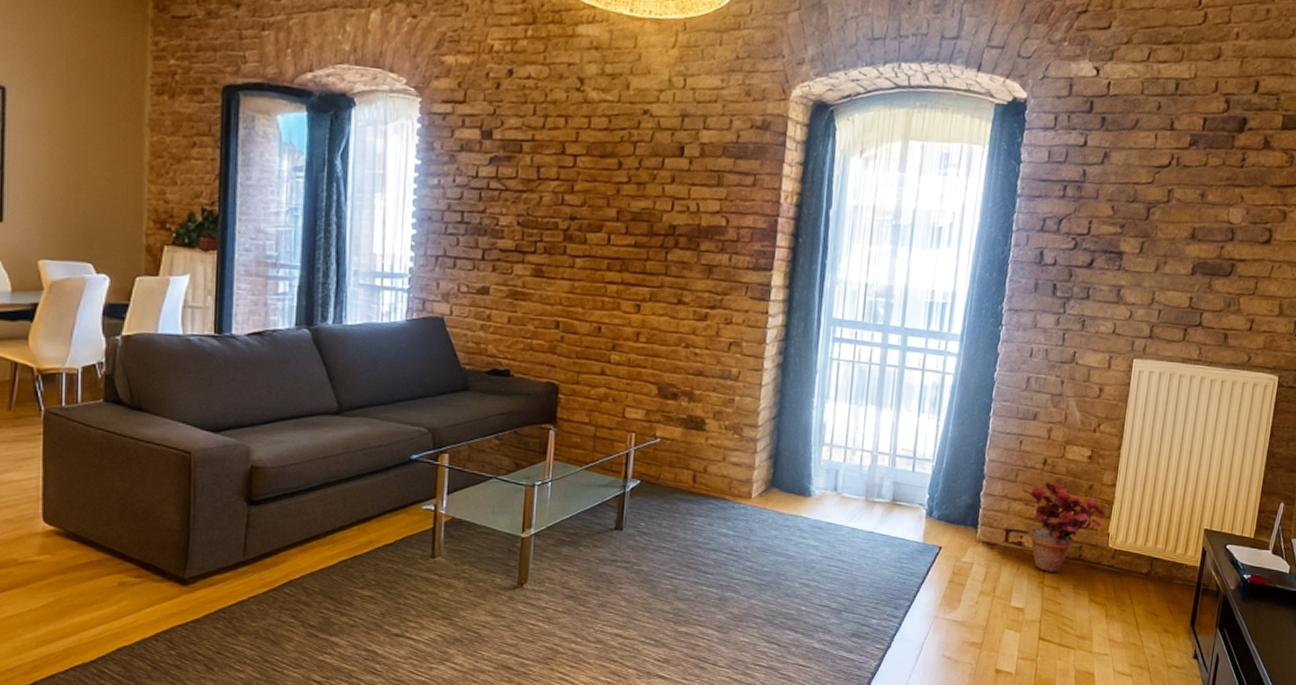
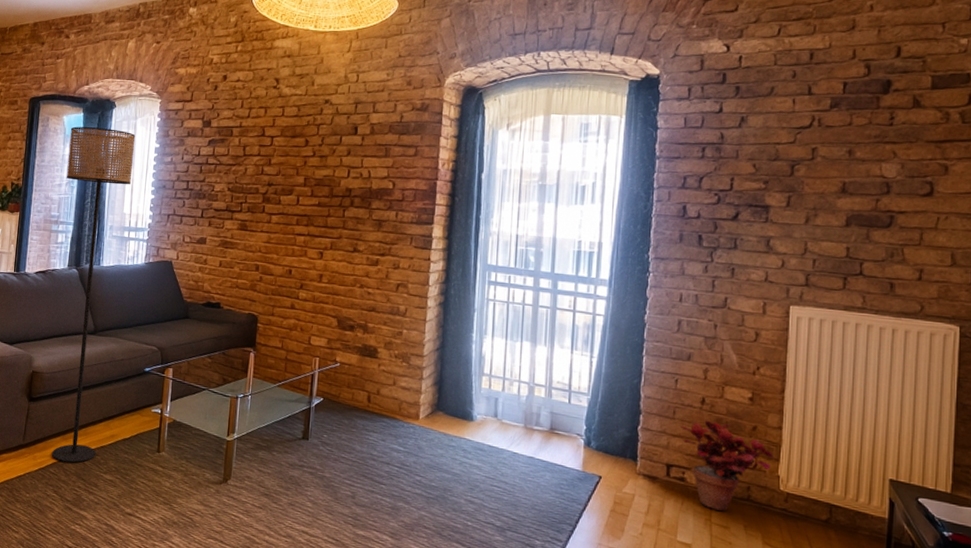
floor lamp: none [286,130,386,579] -> present [52,126,136,463]

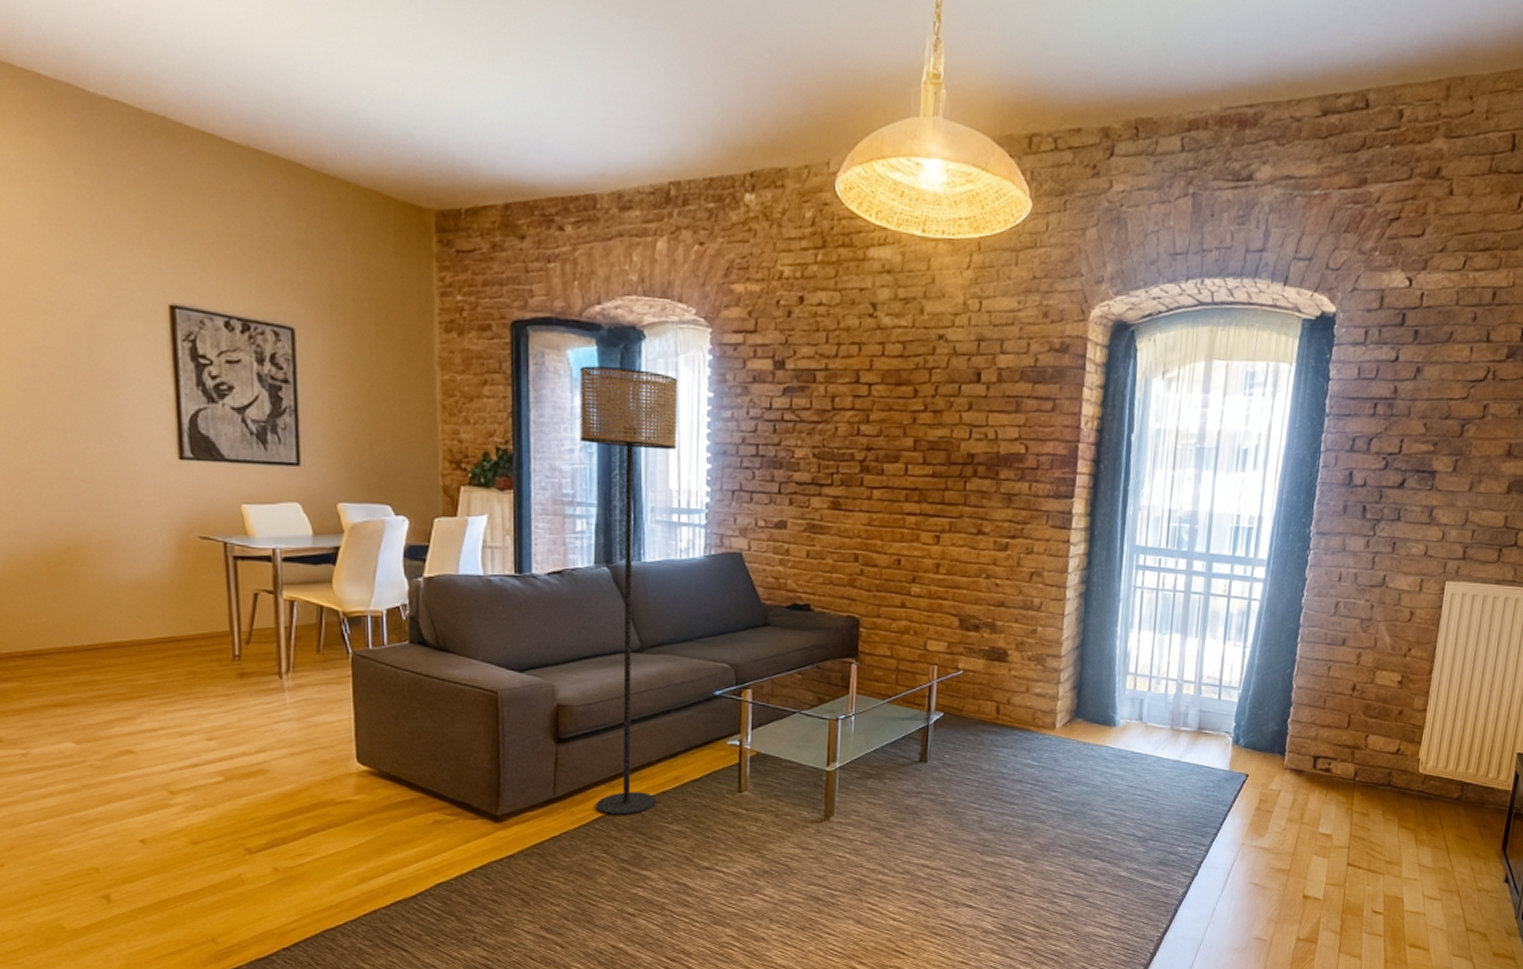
potted plant: present [679,420,774,511] -> none [1329,707,1416,798]

